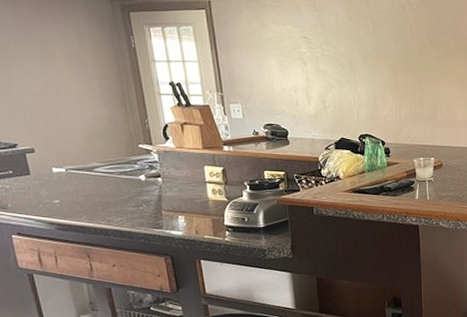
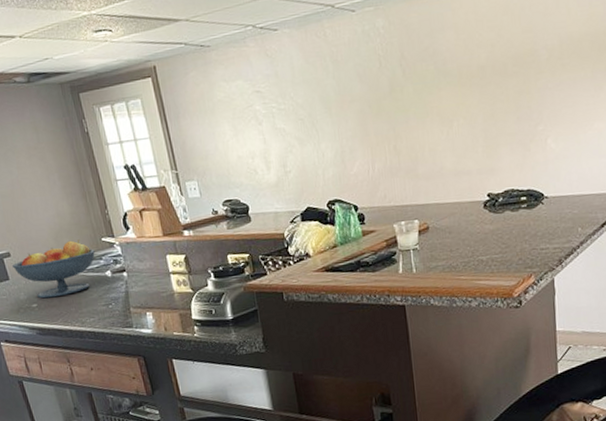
fruit bowl: none [36,143,131,196] -> present [13,239,96,299]

